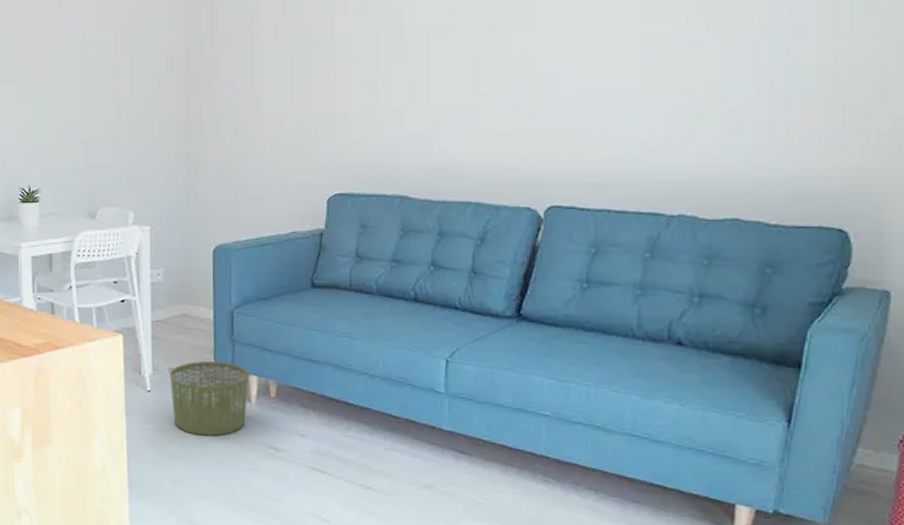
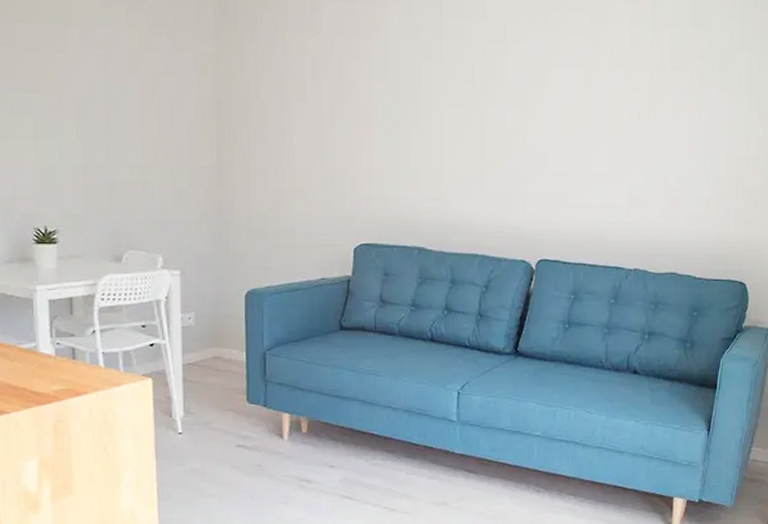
basket: present [168,361,251,436] -> none [201,402,283,474]

